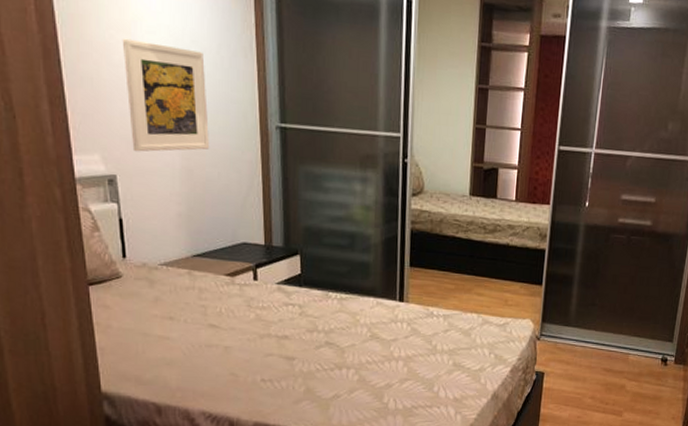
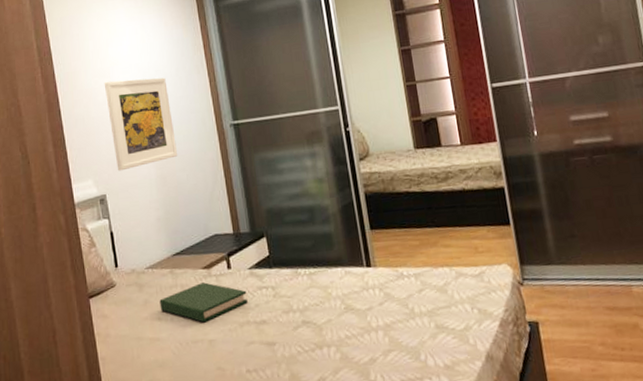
hardback book: none [173,289,271,329] -> present [159,282,248,323]

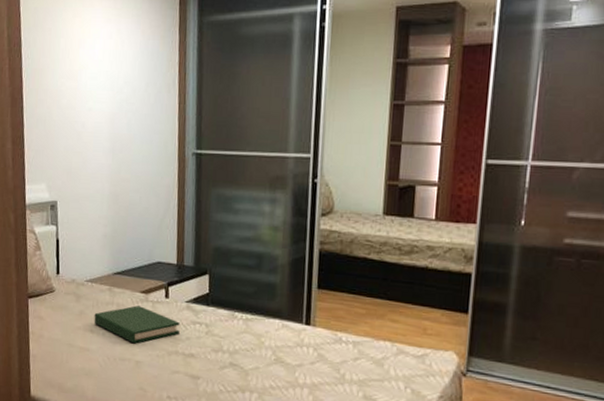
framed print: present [104,77,177,171] -> none [70,85,134,181]

